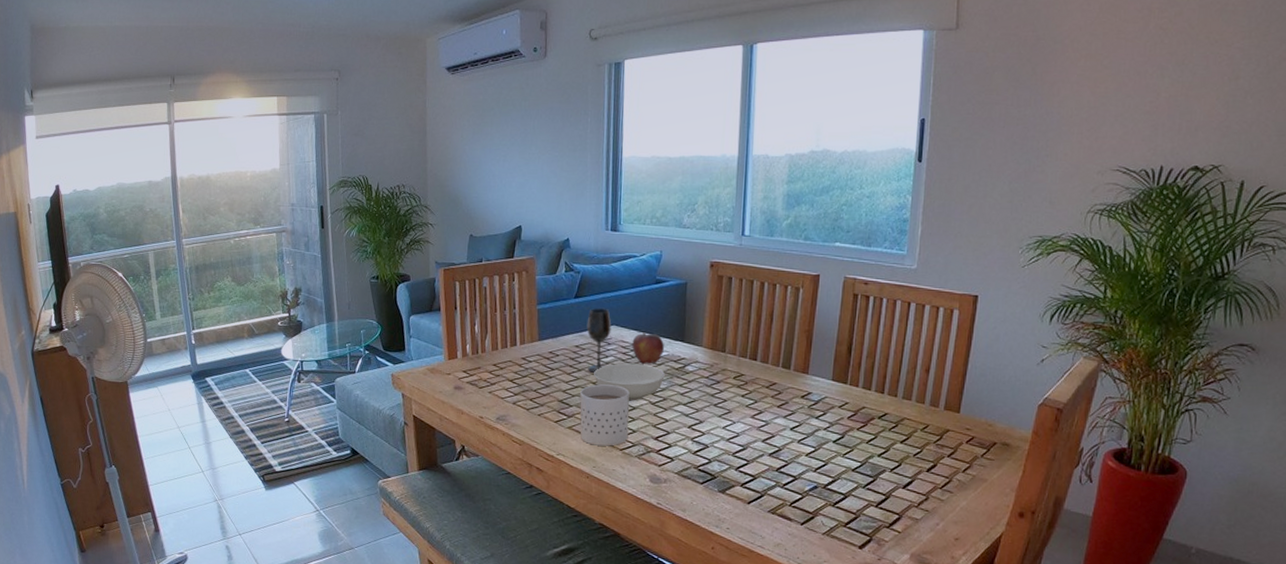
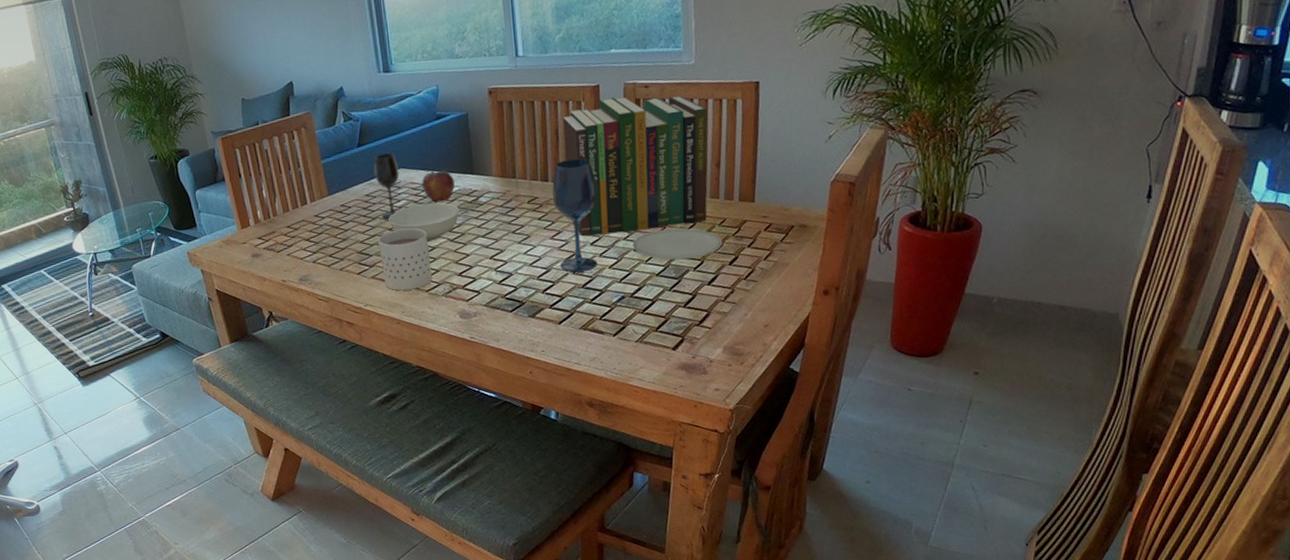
wineglass: none [757,342,805,455] -> present [552,158,598,272]
books: none [776,288,923,425] -> present [563,95,708,237]
plate: none [832,425,922,460] -> present [632,228,722,261]

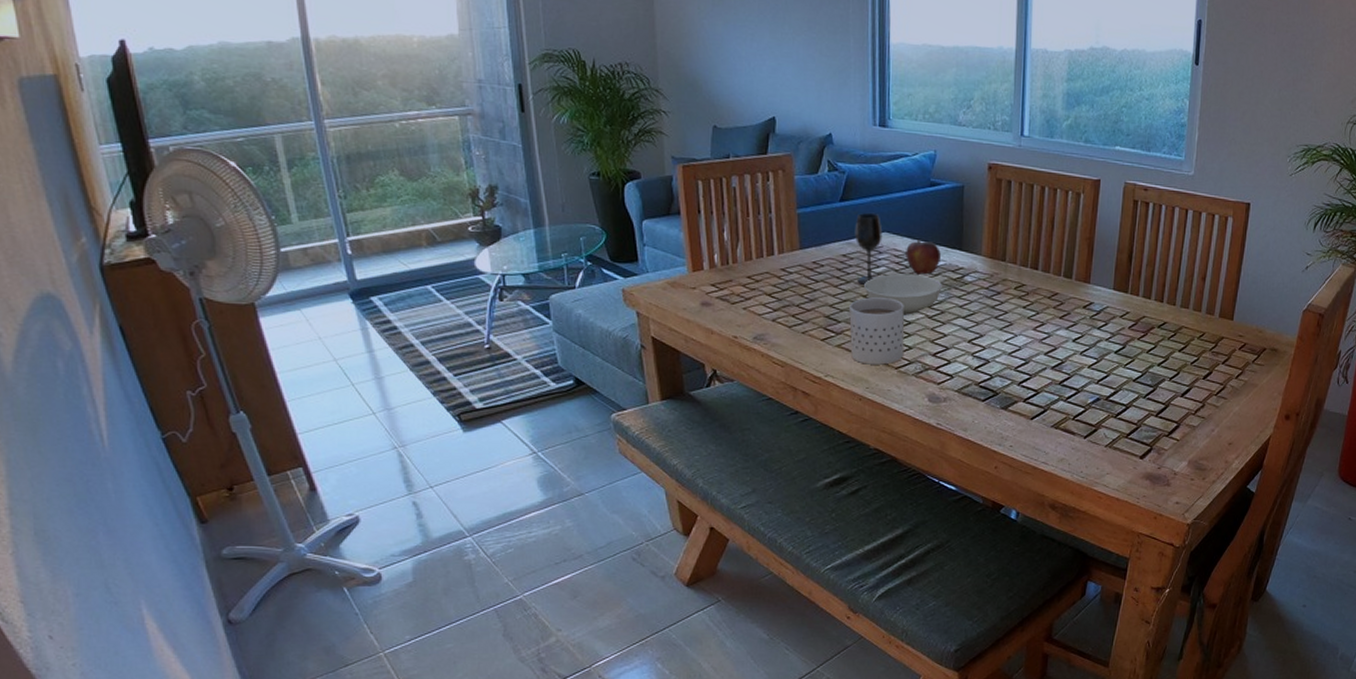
wineglass: present [552,158,598,272] -> none [1039,251,1086,368]
books: present [563,95,708,237] -> none [1057,194,1200,334]
plate: present [632,228,722,261] -> none [1113,335,1199,369]

